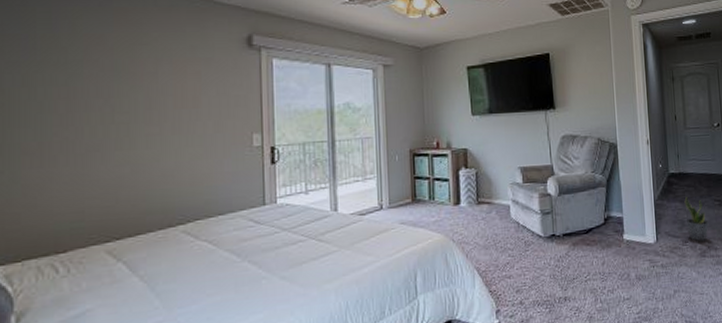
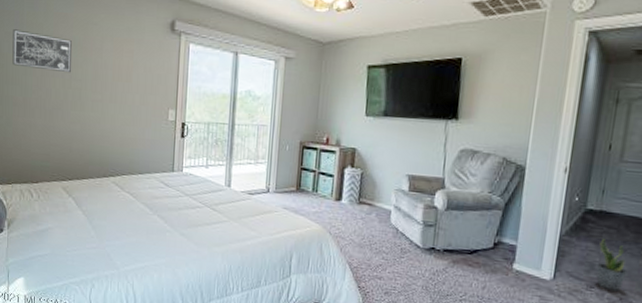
wall art: none [19,57,112,105] -> present [12,29,72,73]

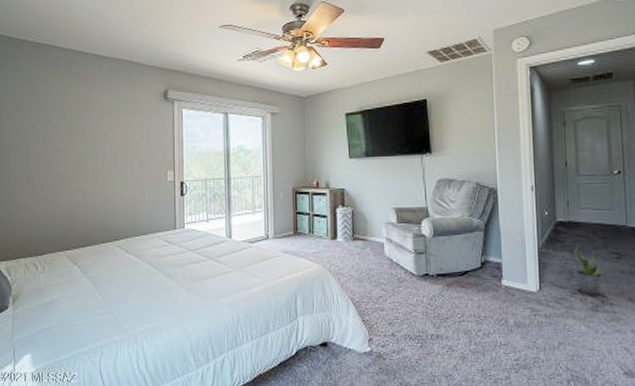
wall art: present [12,29,72,73] -> none [14,111,71,147]

